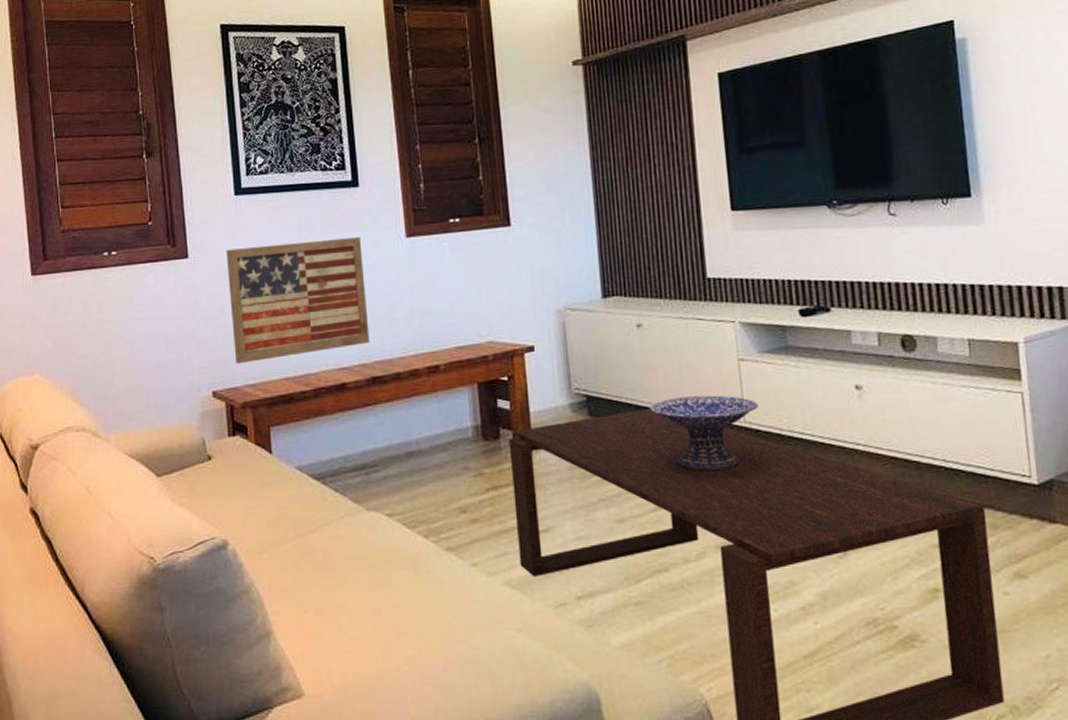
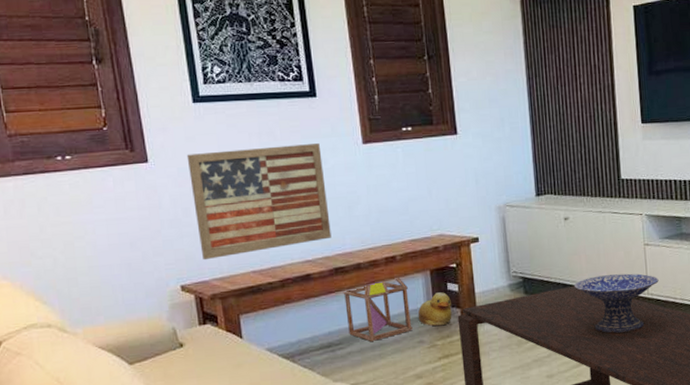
geometric solid: none [380,356,457,465] -> present [343,248,413,341]
rubber duck: none [463,410,503,451] -> present [418,292,452,327]

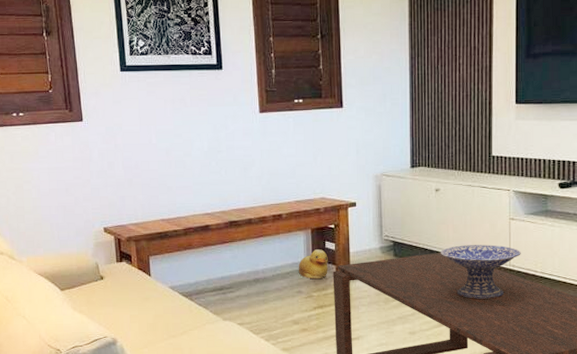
wall art: present [186,143,332,261] -> none [113,111,228,208]
geometric solid: present [343,248,413,341] -> none [235,206,293,288]

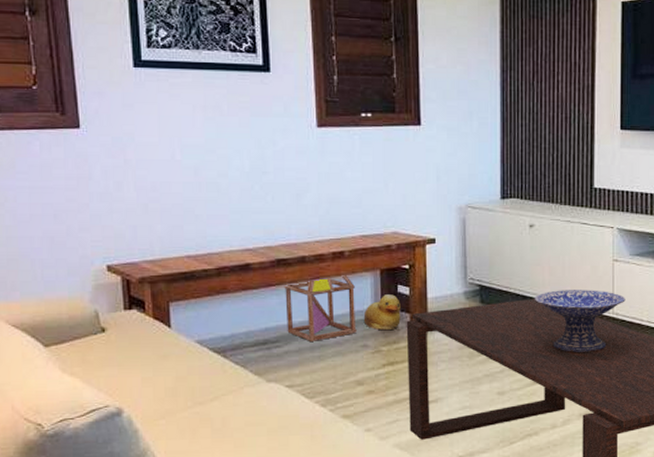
geometric solid: none [235,206,293,288] -> present [284,241,357,341]

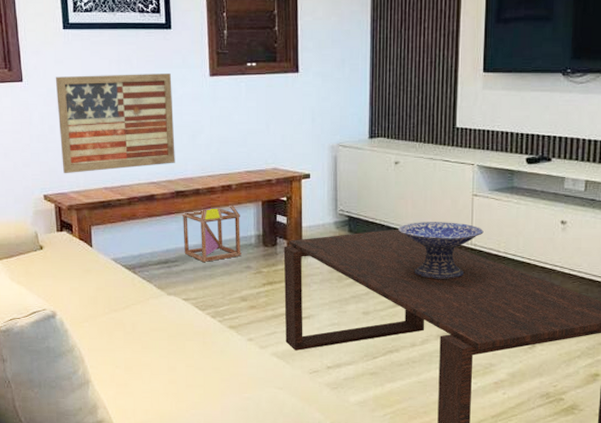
wall art: none [123,122,276,240] -> present [55,74,175,174]
rubber duck: present [363,294,401,331] -> none [247,223,279,255]

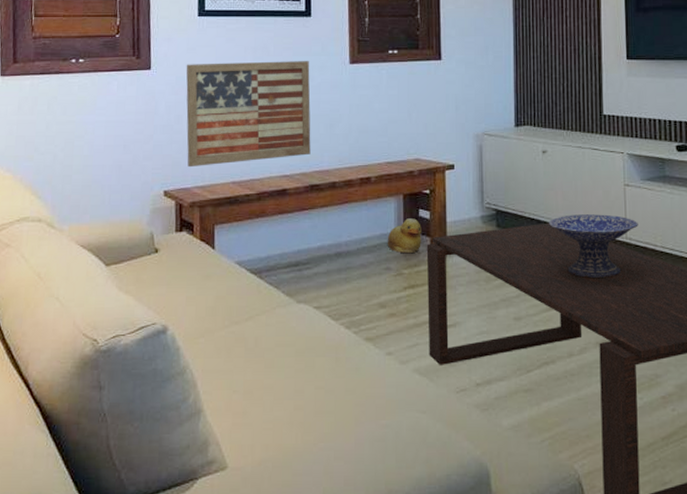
geometric solid: present [181,176,241,262] -> none [316,168,381,264]
rubber duck: none [247,223,279,255] -> present [387,218,421,254]

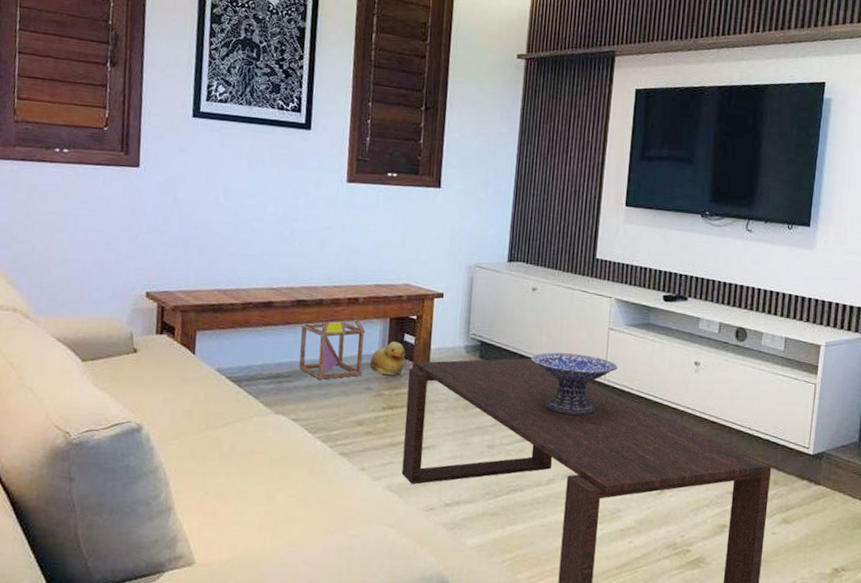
wall art: present [186,61,311,168] -> none [172,166,306,271]
geometric solid: none [316,168,381,264] -> present [299,286,365,380]

